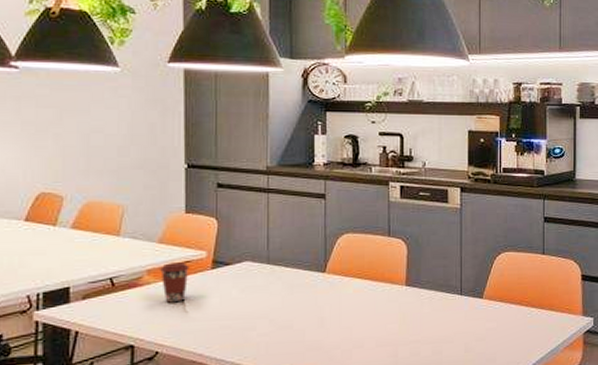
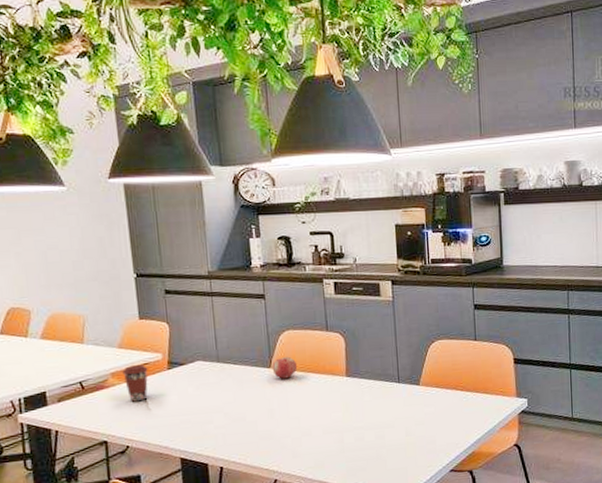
fruit: none [327,261,354,285] -> present [272,356,298,379]

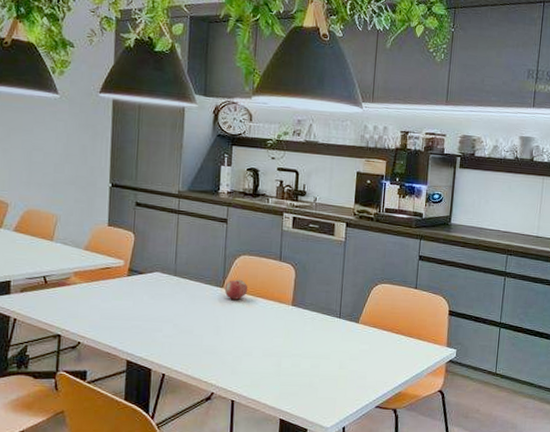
coffee cup: present [122,365,148,402] -> none [85,268,109,302]

